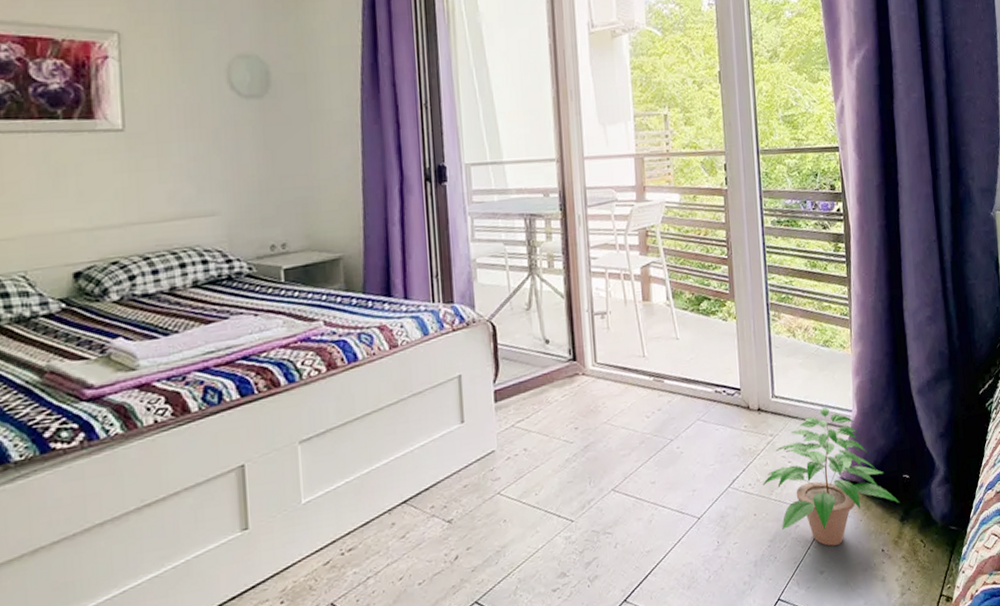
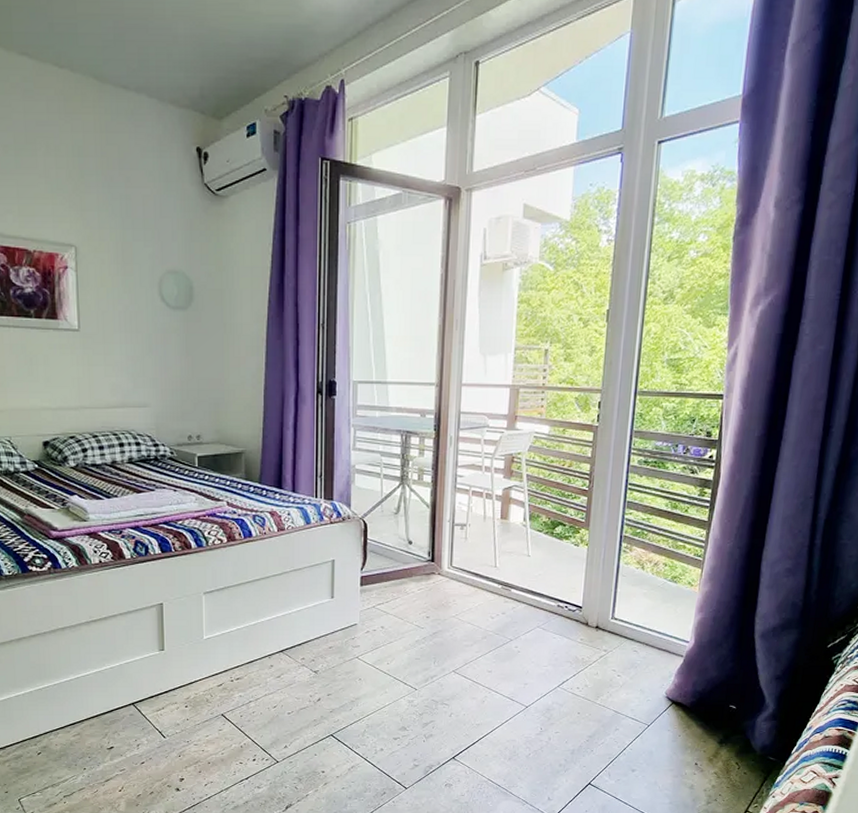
potted plant: present [763,407,900,546] -> none [590,635,722,751]

